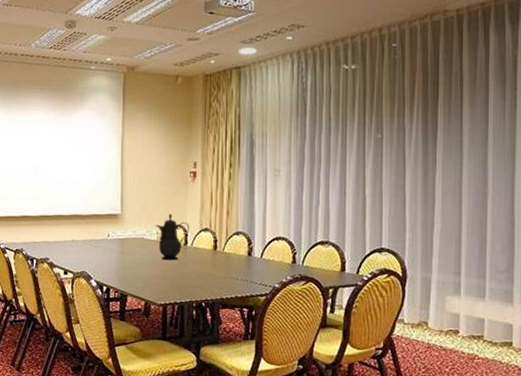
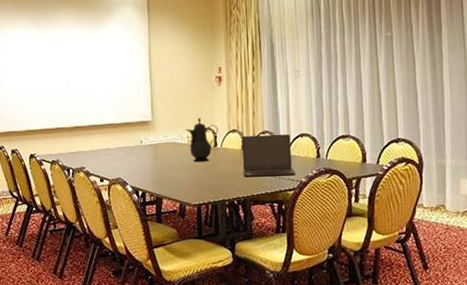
laptop: none [214,236,269,281] -> present [242,134,296,177]

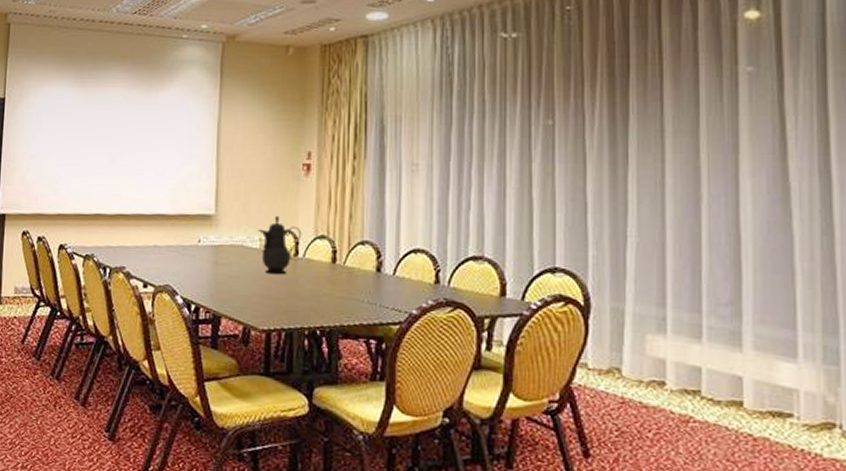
laptop: present [242,134,296,177] -> none [332,245,403,305]

